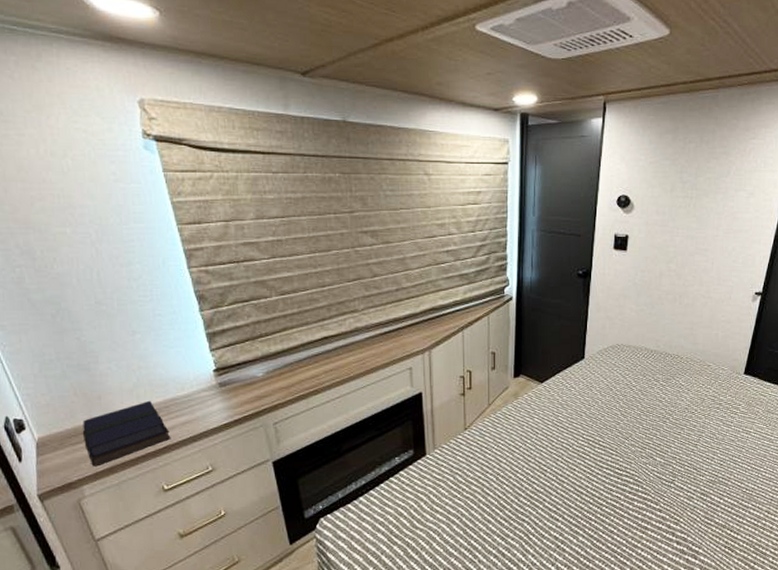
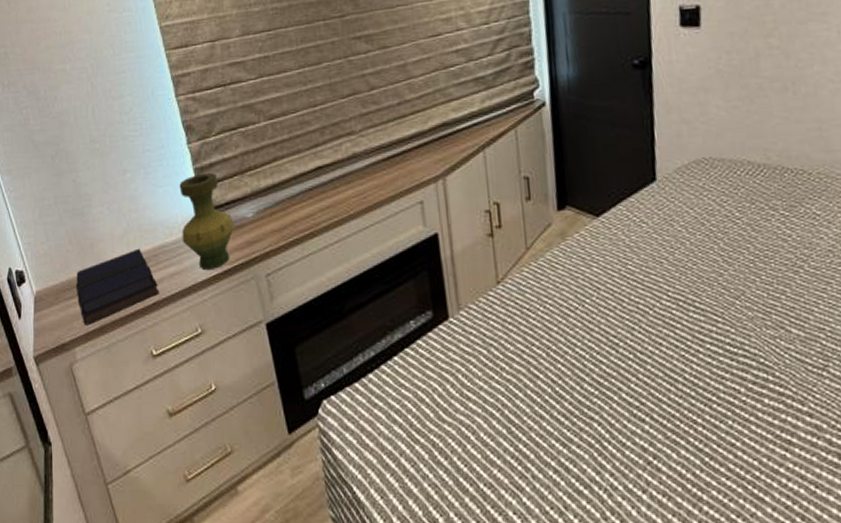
vase: none [191,337,245,420] -> present [179,172,234,271]

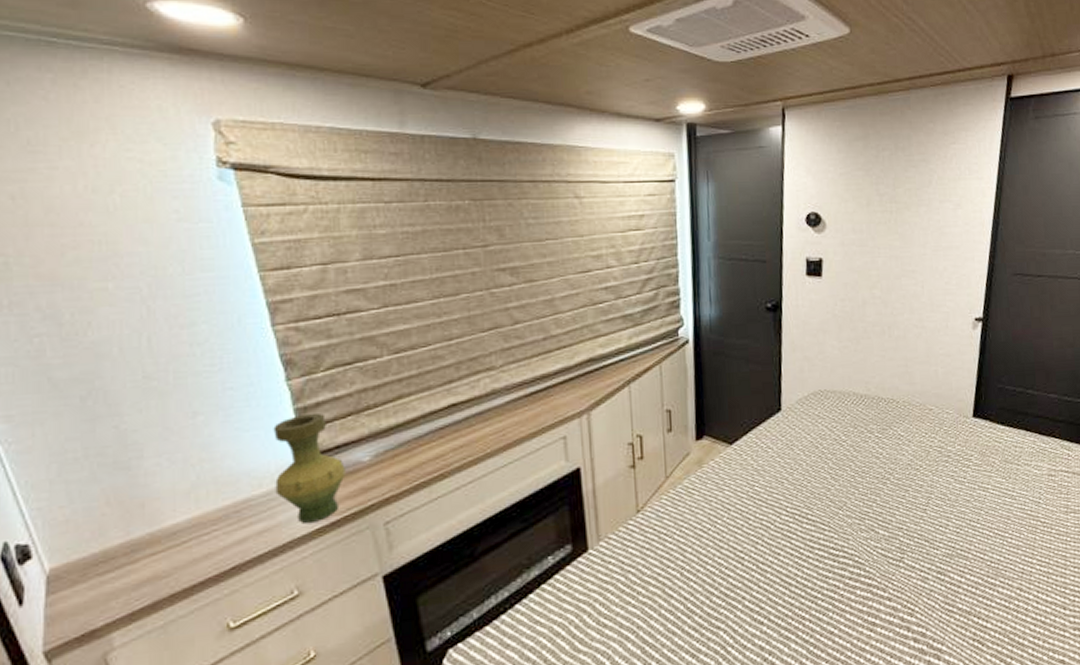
book: present [75,248,160,326] -> none [115,504,242,604]

